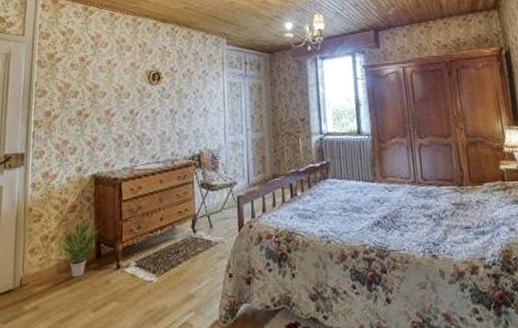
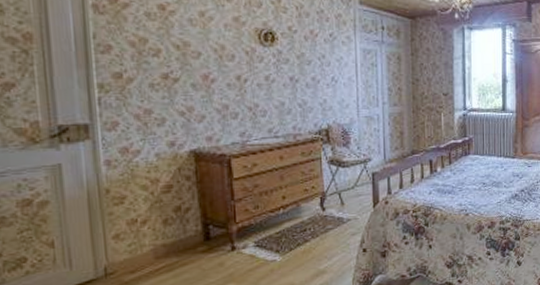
potted plant: present [53,218,100,278] -> none [145,199,207,263]

